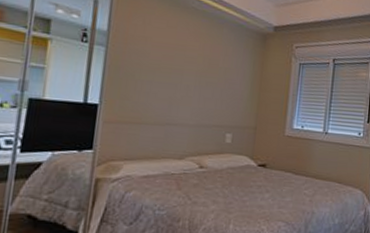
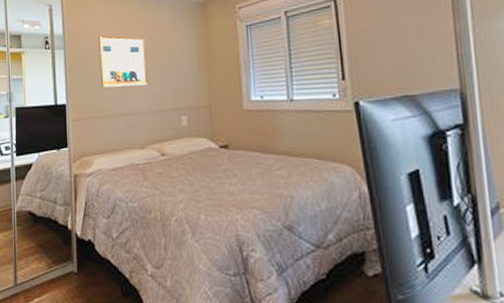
wall art: none [145,41,202,99] -> present [99,35,147,88]

